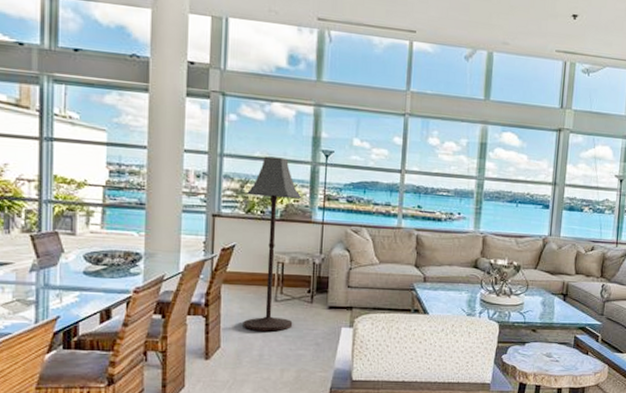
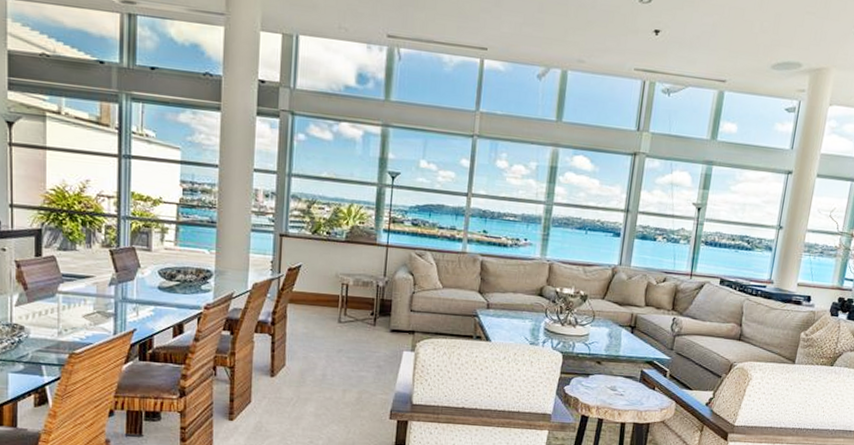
floor lamp: present [243,156,302,332] -> none [307,177,368,352]

